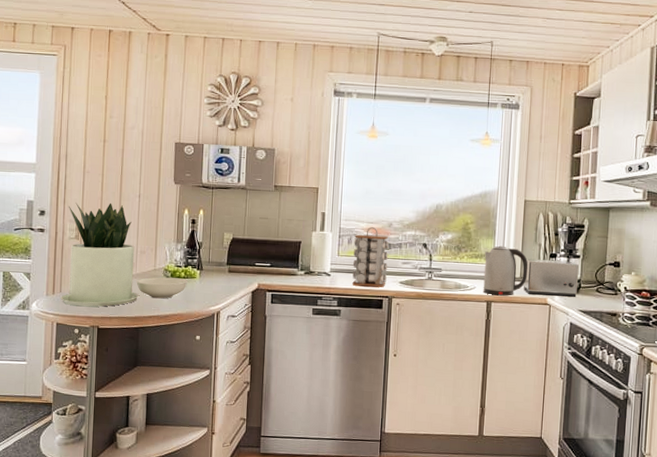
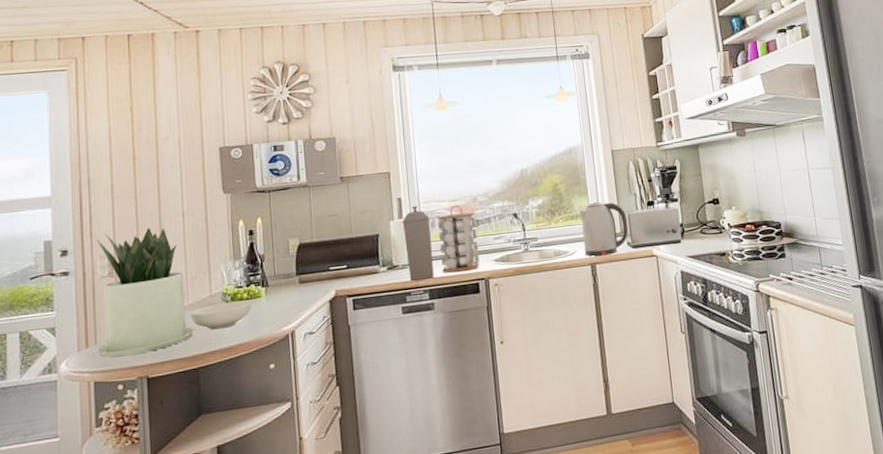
canister: none [322,221,348,289] -> present [402,205,434,282]

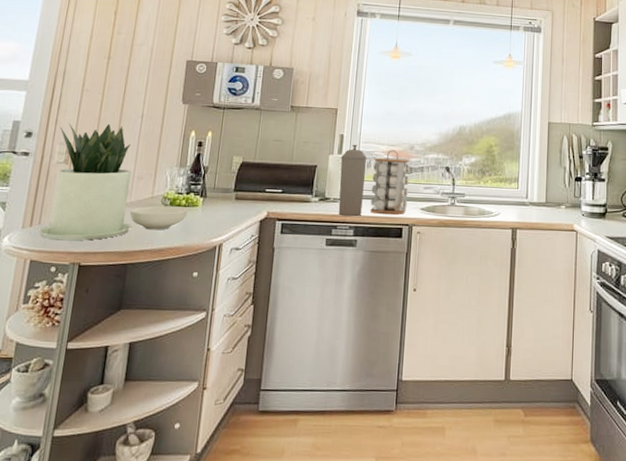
kettle: present [579,201,629,257] -> none [508,169,554,223]
toaster: present [624,206,683,249] -> none [548,182,605,224]

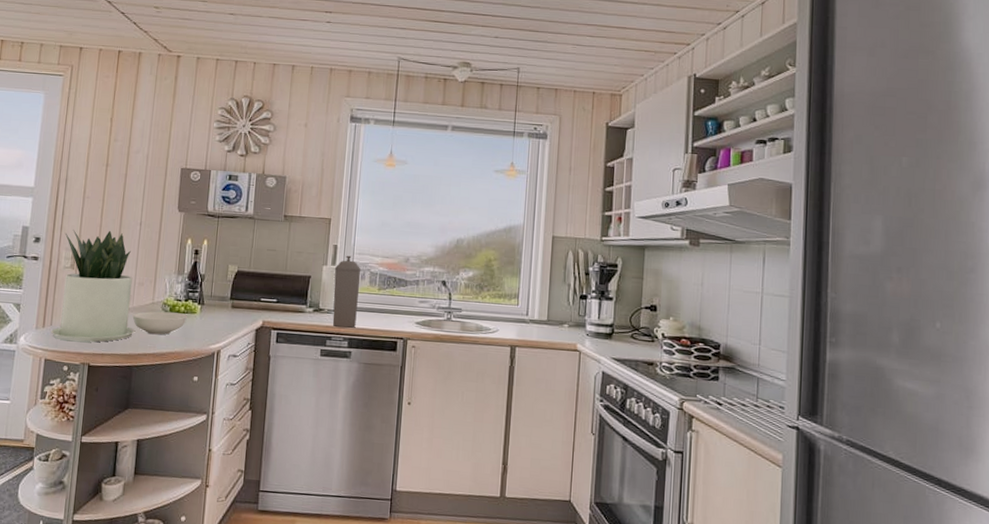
spice rack: present [370,150,410,215] -> none [364,262,405,328]

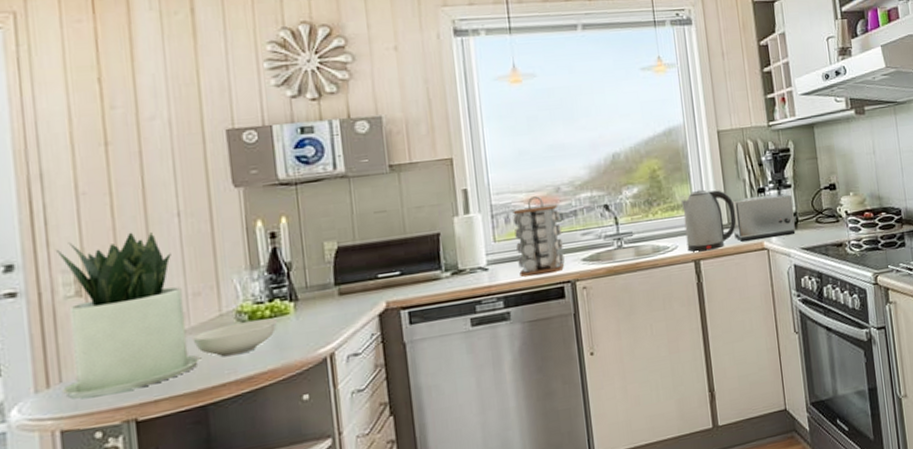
canister: present [332,255,361,329] -> none [469,198,510,288]
spice rack: none [364,262,405,328] -> present [512,196,565,277]
kettle: none [506,285,556,341] -> present [680,189,737,252]
toaster: none [550,299,612,344] -> present [732,192,796,242]

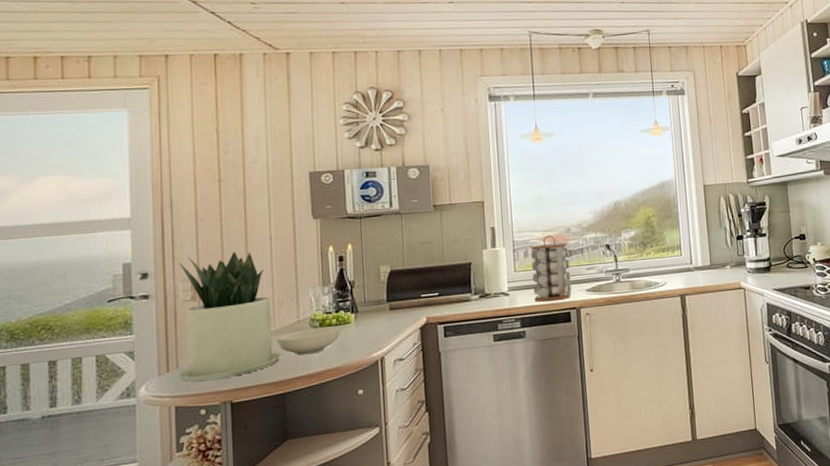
kettle: present [680,189,737,252] -> none [670,235,718,288]
toaster: present [732,192,796,242] -> none [714,240,770,282]

